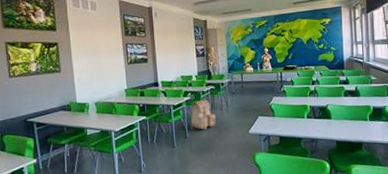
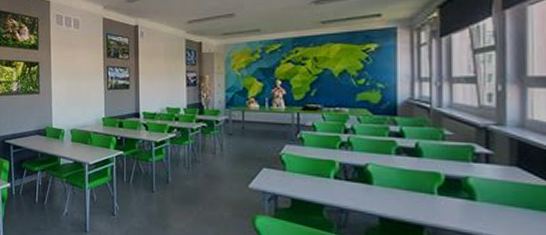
backpack: present [190,99,216,130] -> none [173,138,206,176]

